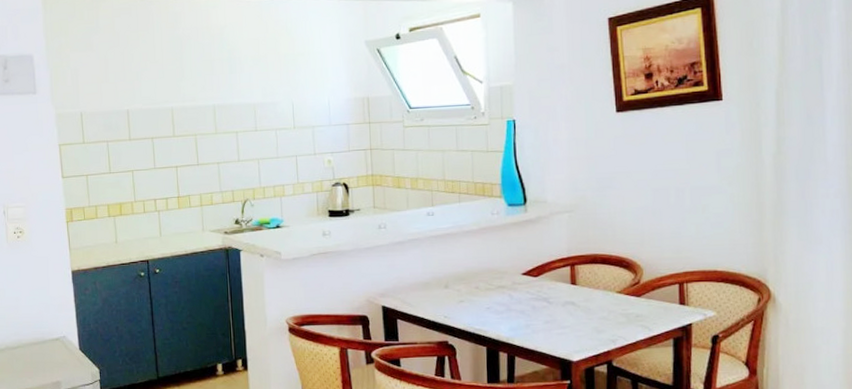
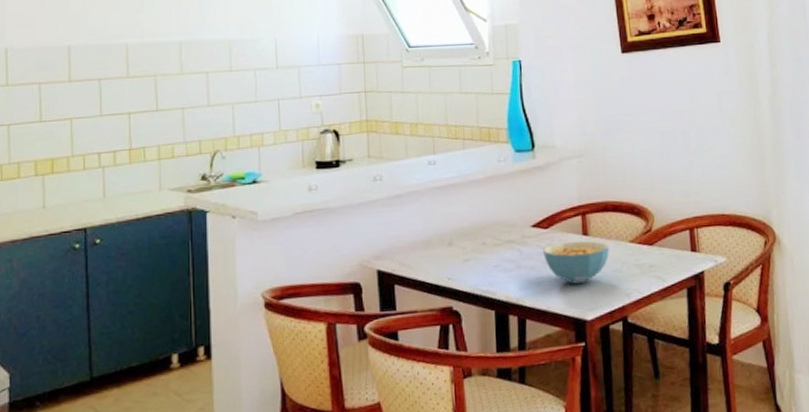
cereal bowl: none [532,289,597,328] -> present [543,241,609,284]

